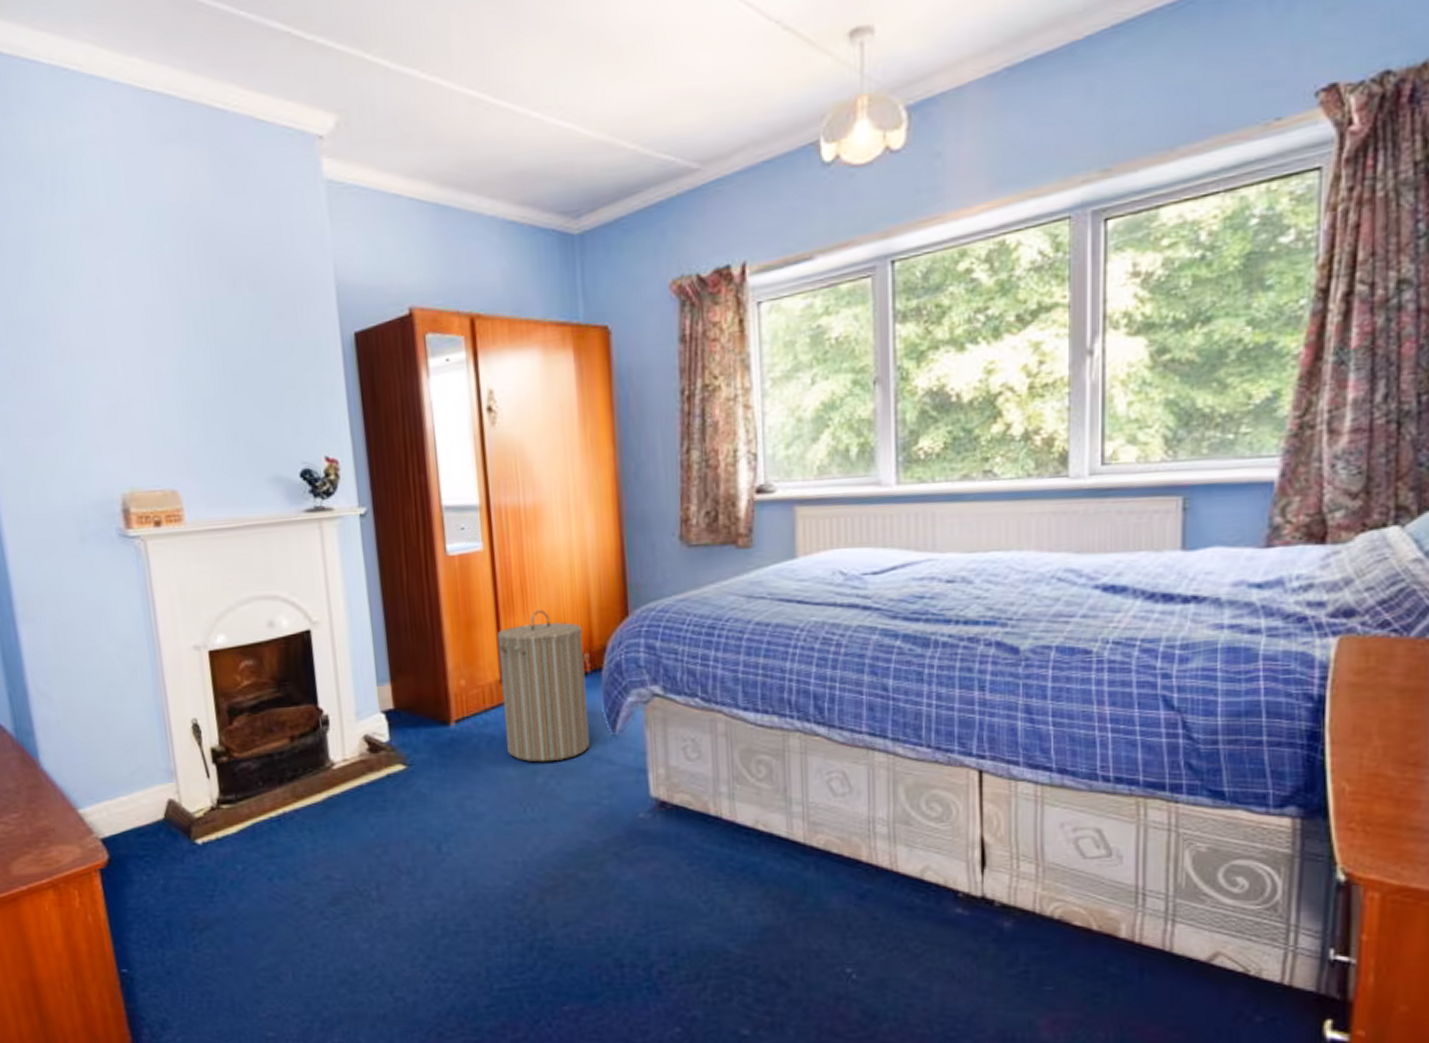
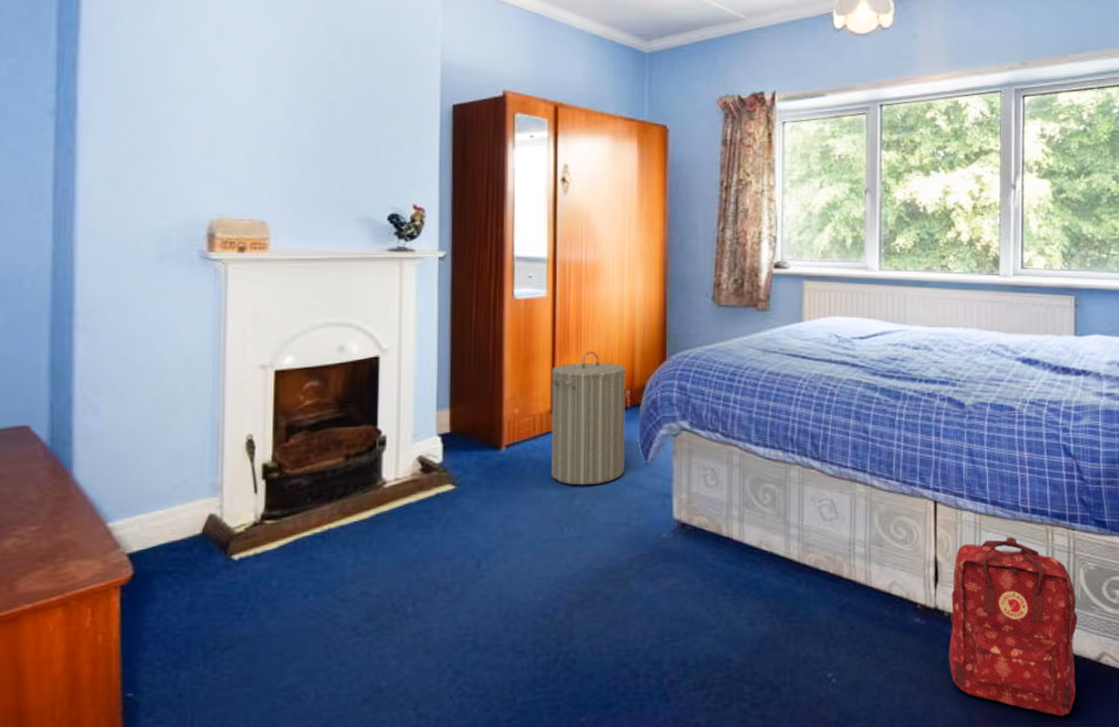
backpack: none [1001,812,1181,1026] -> present [949,537,1078,717]

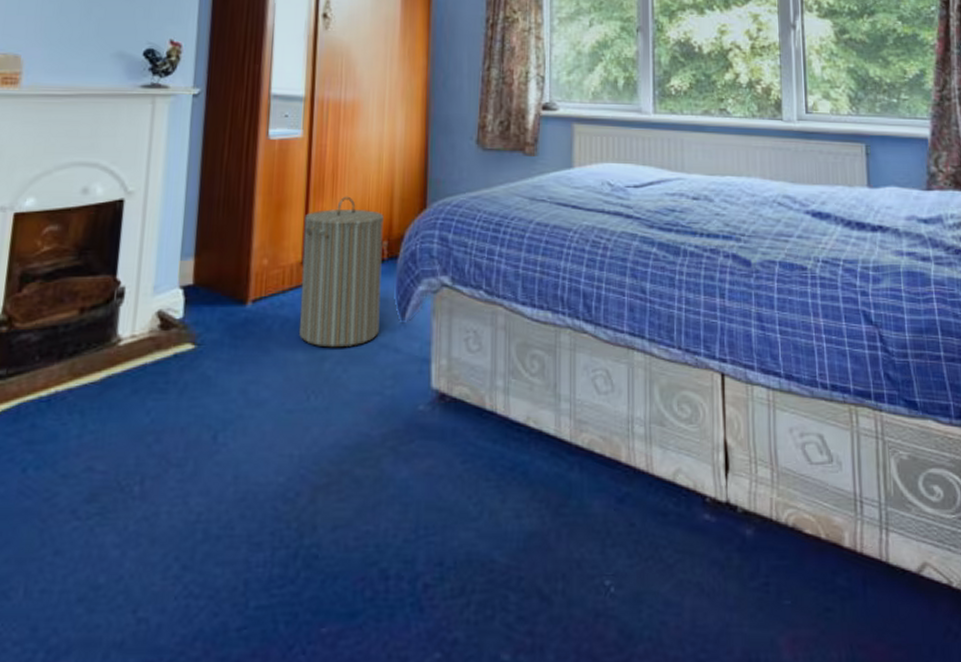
backpack: present [949,537,1078,717] -> none [744,418,896,644]

